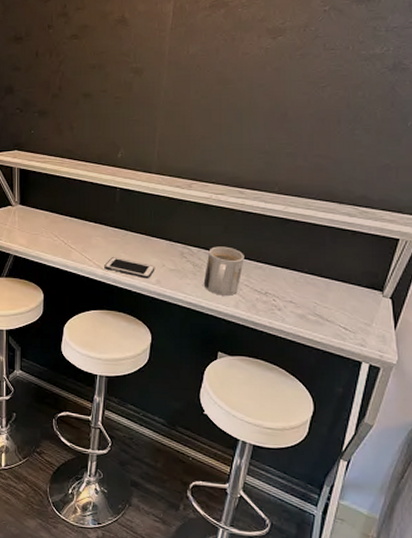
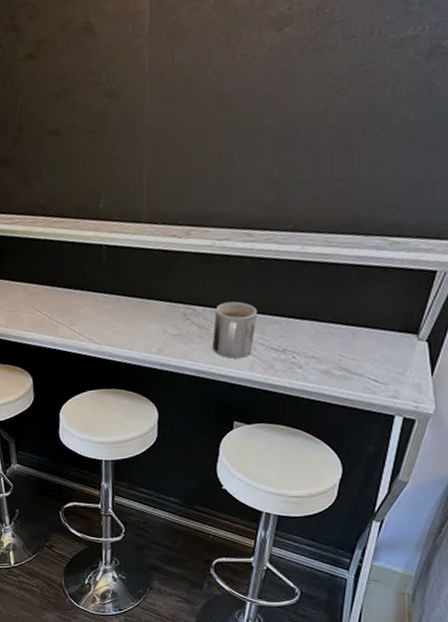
cell phone: present [104,257,155,279] -> none [97,327,156,349]

